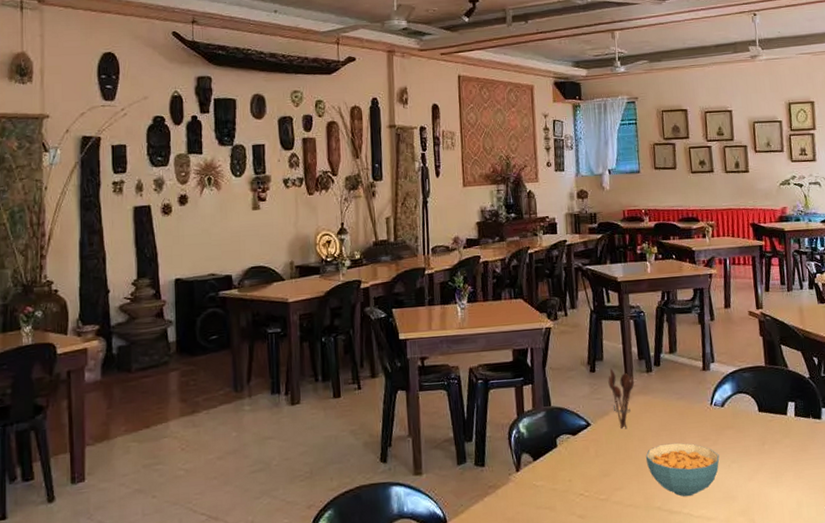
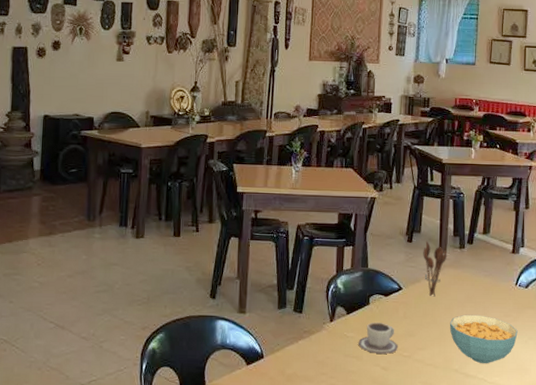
cup: none [549,465,593,501] -> present [358,322,398,354]

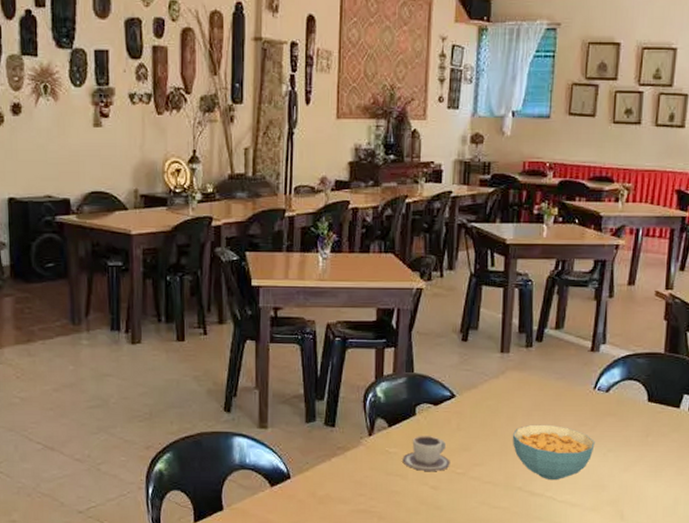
utensil holder: present [423,240,447,297] -> none [481,338,511,405]

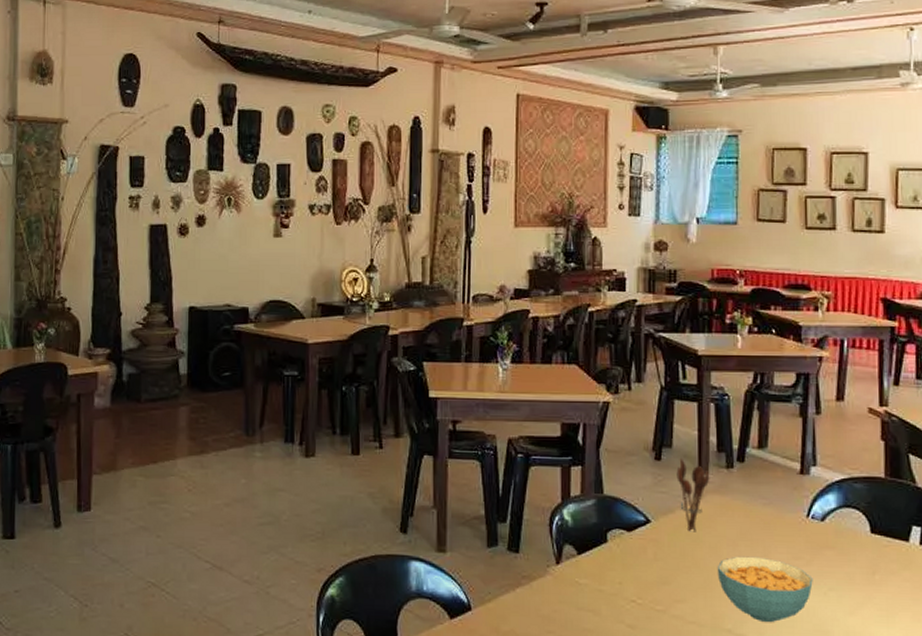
cup: present [402,436,450,471] -> none [594,566,648,607]
utensil holder: none [481,338,511,405] -> present [676,457,710,533]

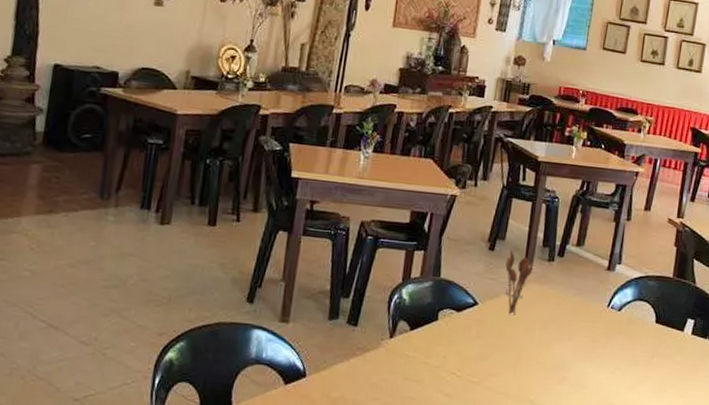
cereal bowl: present [717,556,813,622] -> none [528,337,605,395]

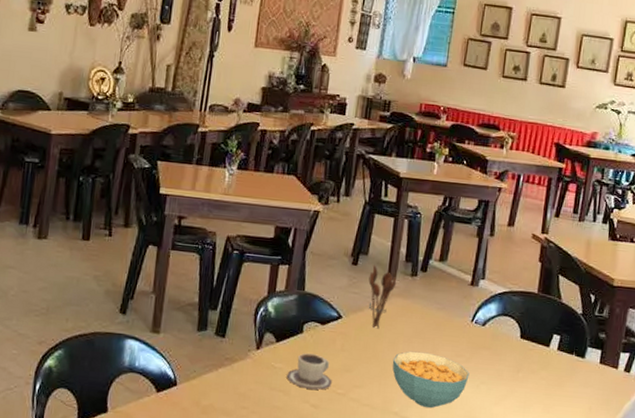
cup: none [420,341,467,379] -> present [286,353,332,390]
cereal bowl: none [528,337,605,395] -> present [392,351,470,408]

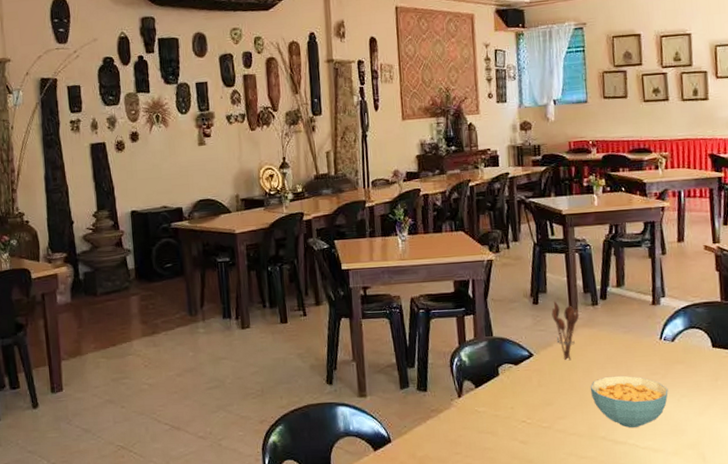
cup: present [286,353,332,390] -> none [491,394,536,427]

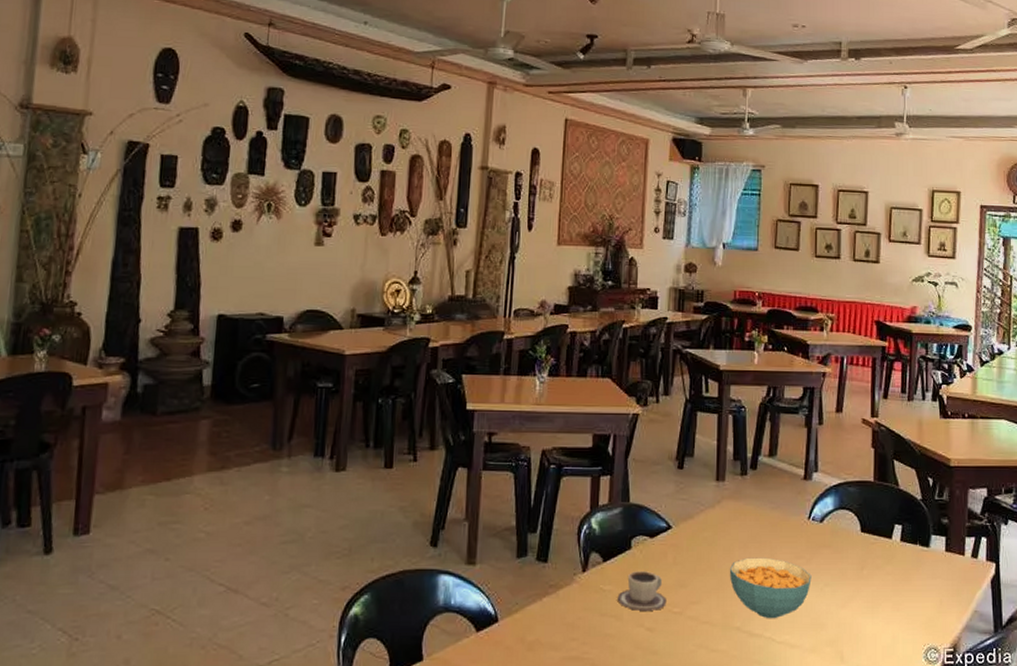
cup: none [491,394,536,427] -> present [617,571,667,611]
utensil holder: present [551,300,580,361] -> none [696,466,726,537]

